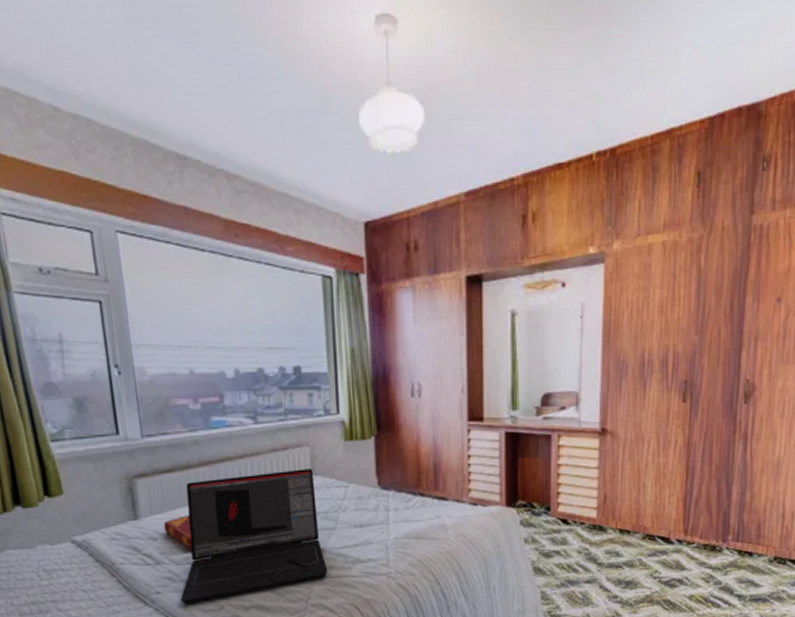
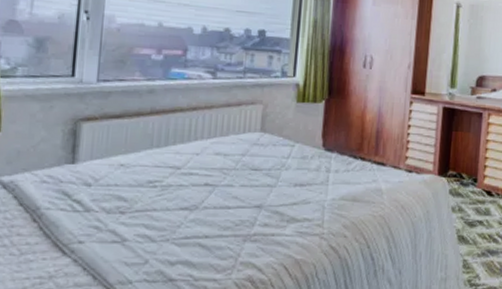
hardback book: present [163,515,193,550] -> none [101,162,130,199]
laptop: present [180,469,328,605] -> none [102,125,263,257]

